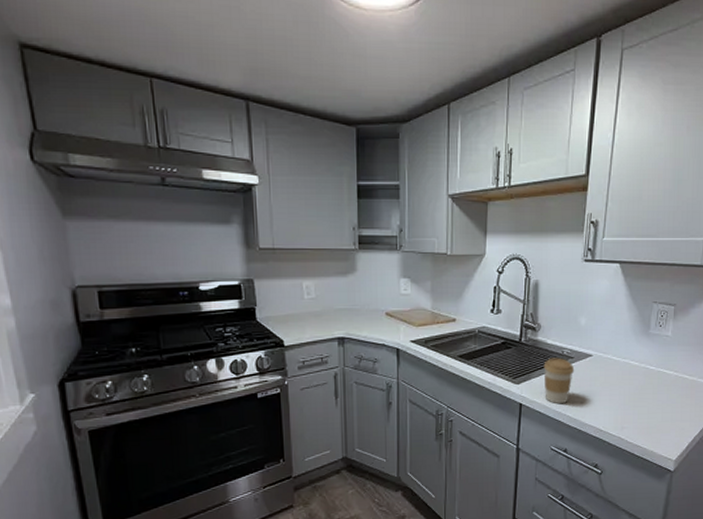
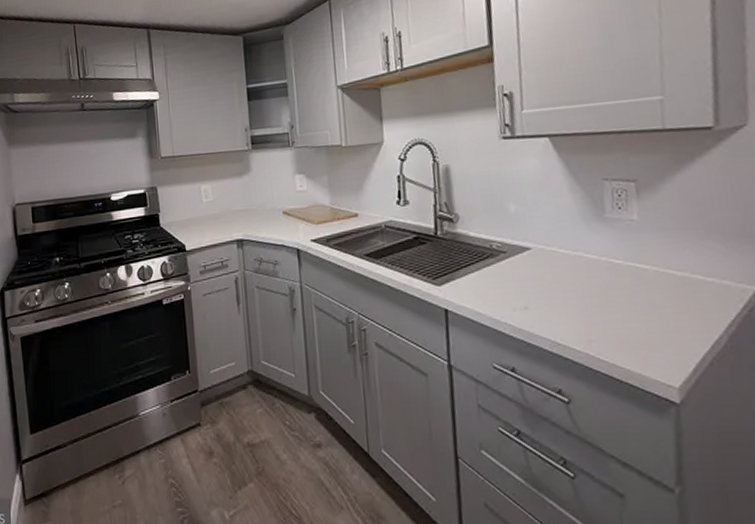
coffee cup: present [543,357,575,403] -> none [468,252,511,309]

